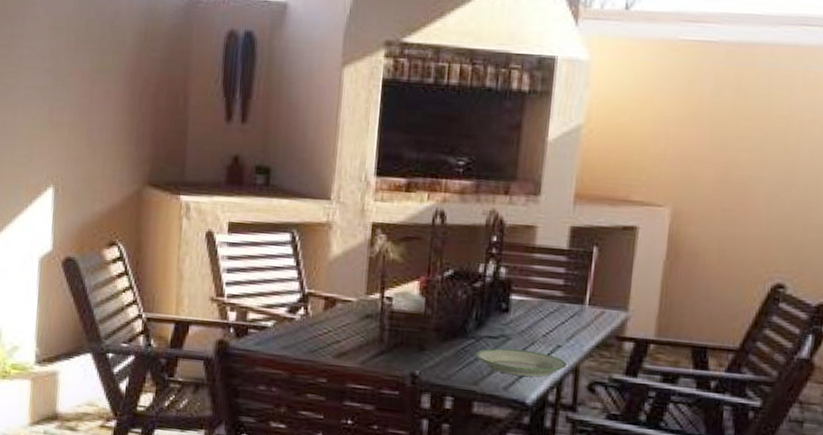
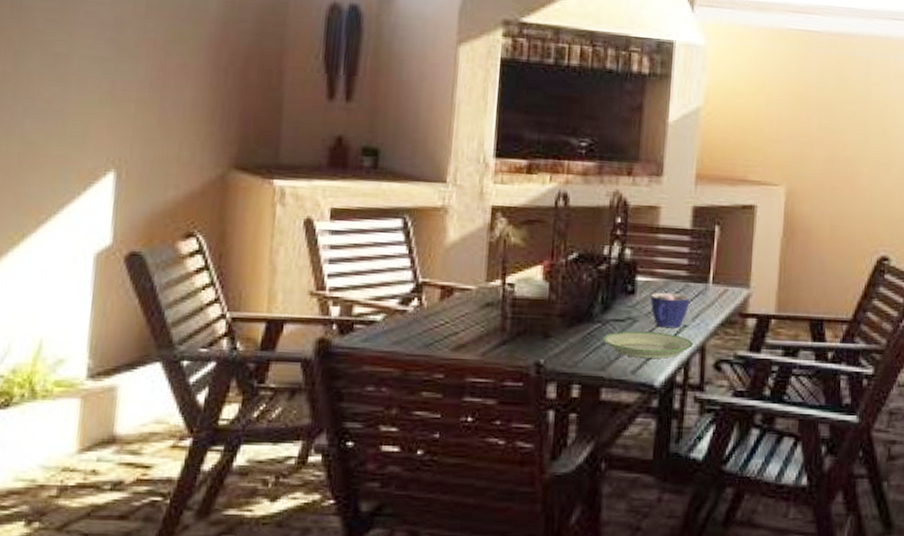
cup: none [524,311,565,348] -> present [650,292,690,328]

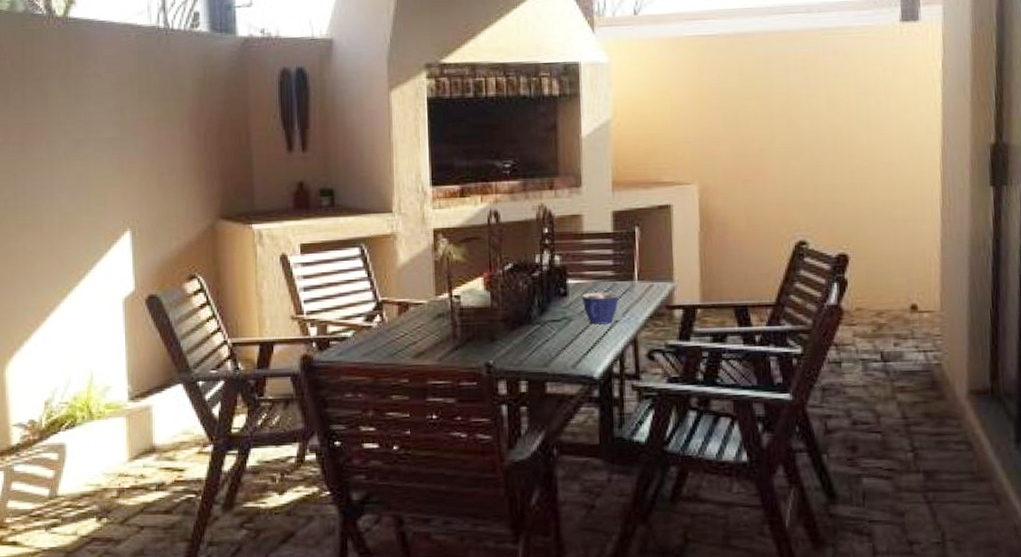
plate: present [602,331,693,359] -> none [542,328,626,353]

